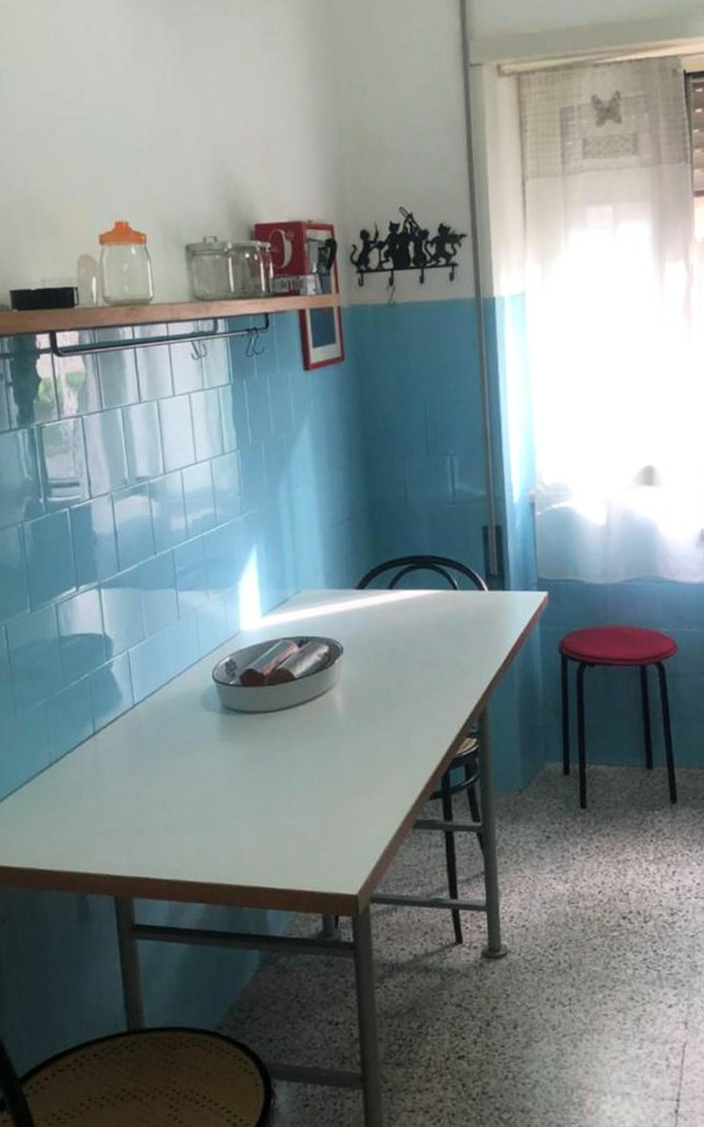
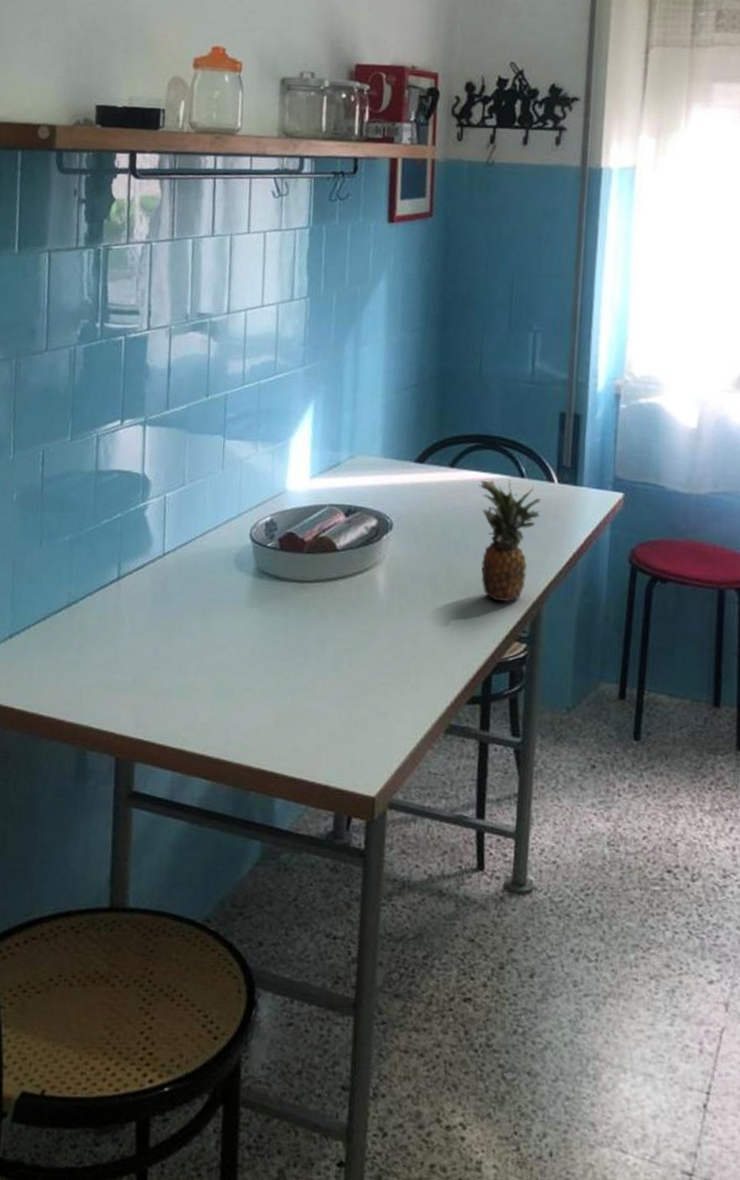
fruit: none [417,593,475,705] -> present [479,479,541,602]

